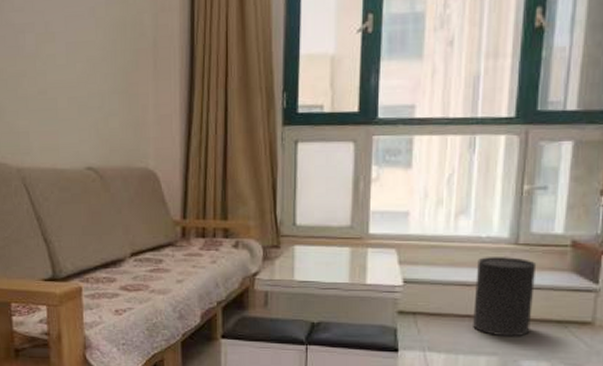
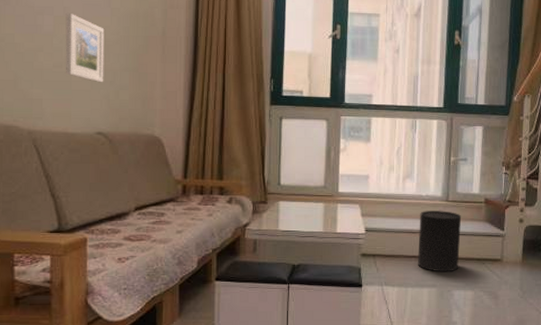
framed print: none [47,28,92,110] -> present [65,12,105,83]

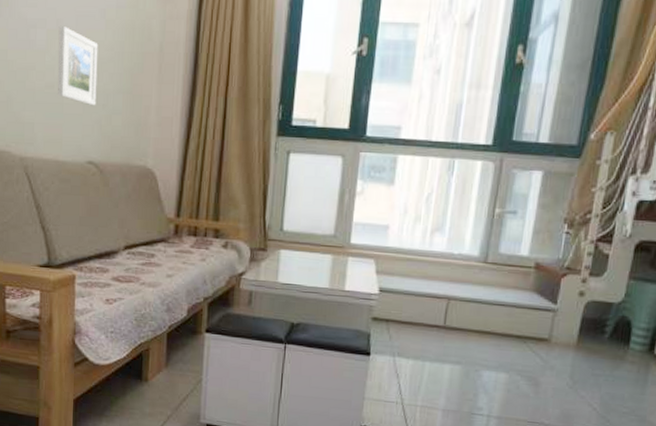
trash can: present [418,211,462,272] -> none [440,272,503,349]

